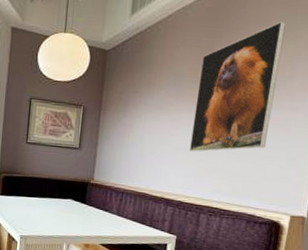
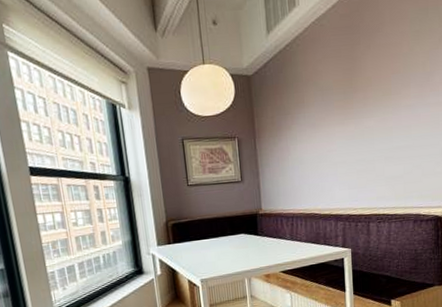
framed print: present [190,21,286,152] -> none [345,17,420,164]

